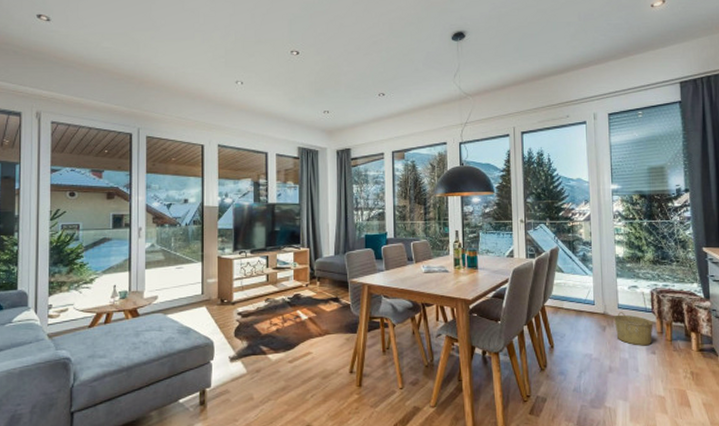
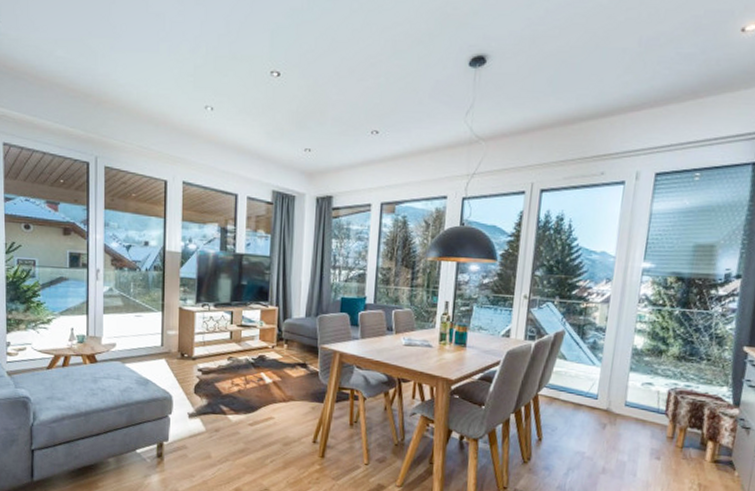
basket: present [613,312,653,346] -> none [617,410,664,450]

